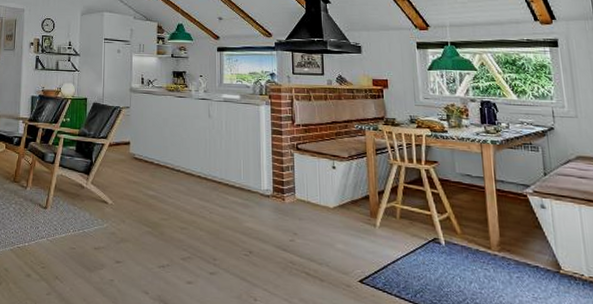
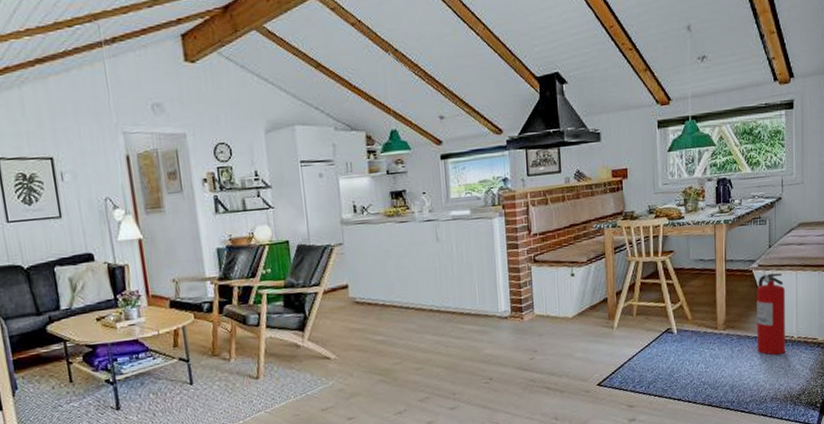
fire extinguisher: none [533,201,575,292] -> present [756,273,785,355]

